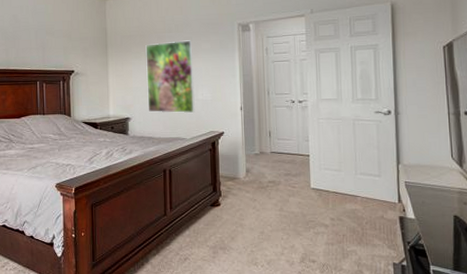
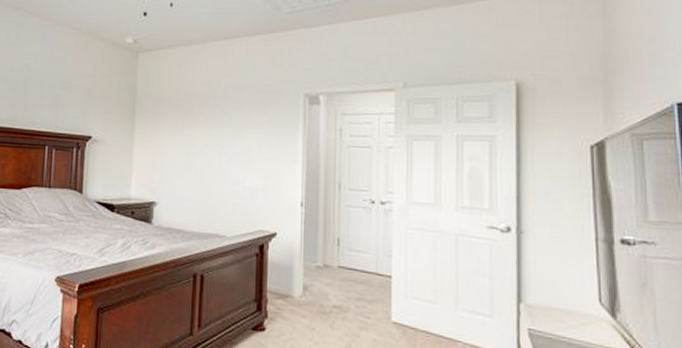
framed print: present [145,40,195,114] -> none [179,109,243,204]

